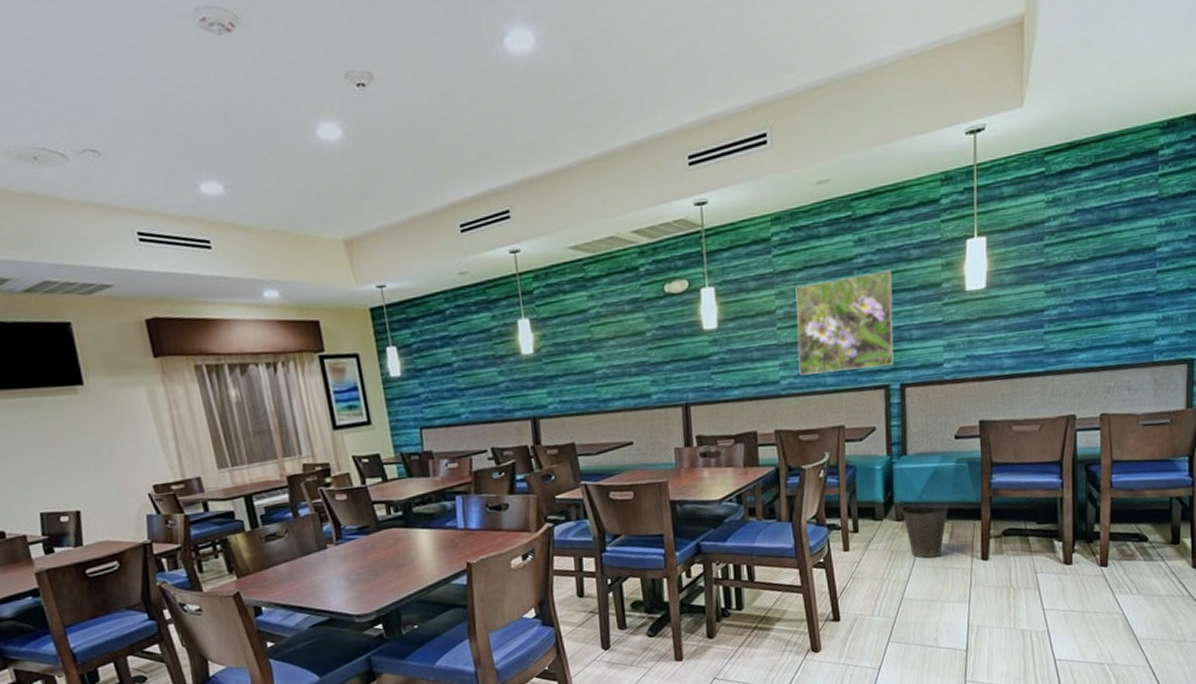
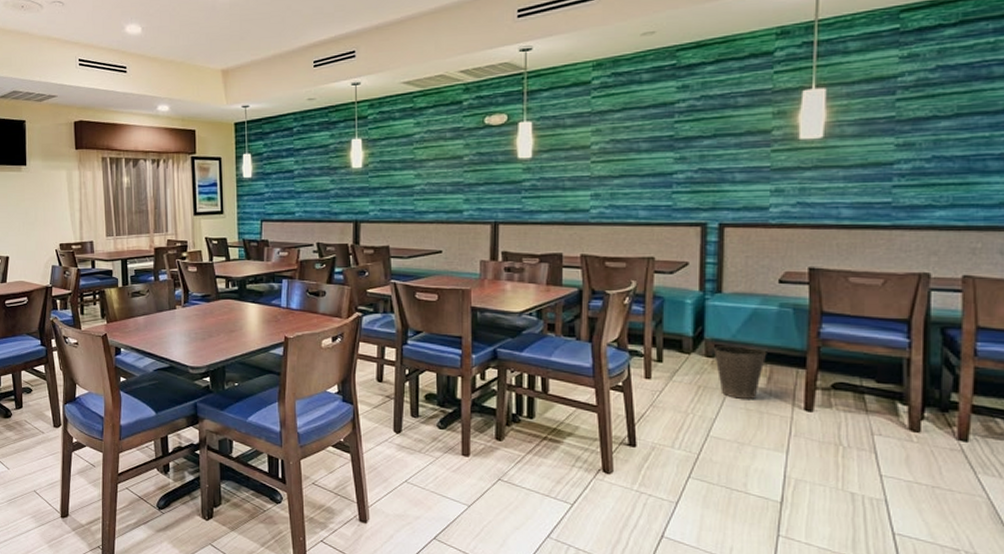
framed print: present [795,270,894,376] -> none [610,116,716,206]

